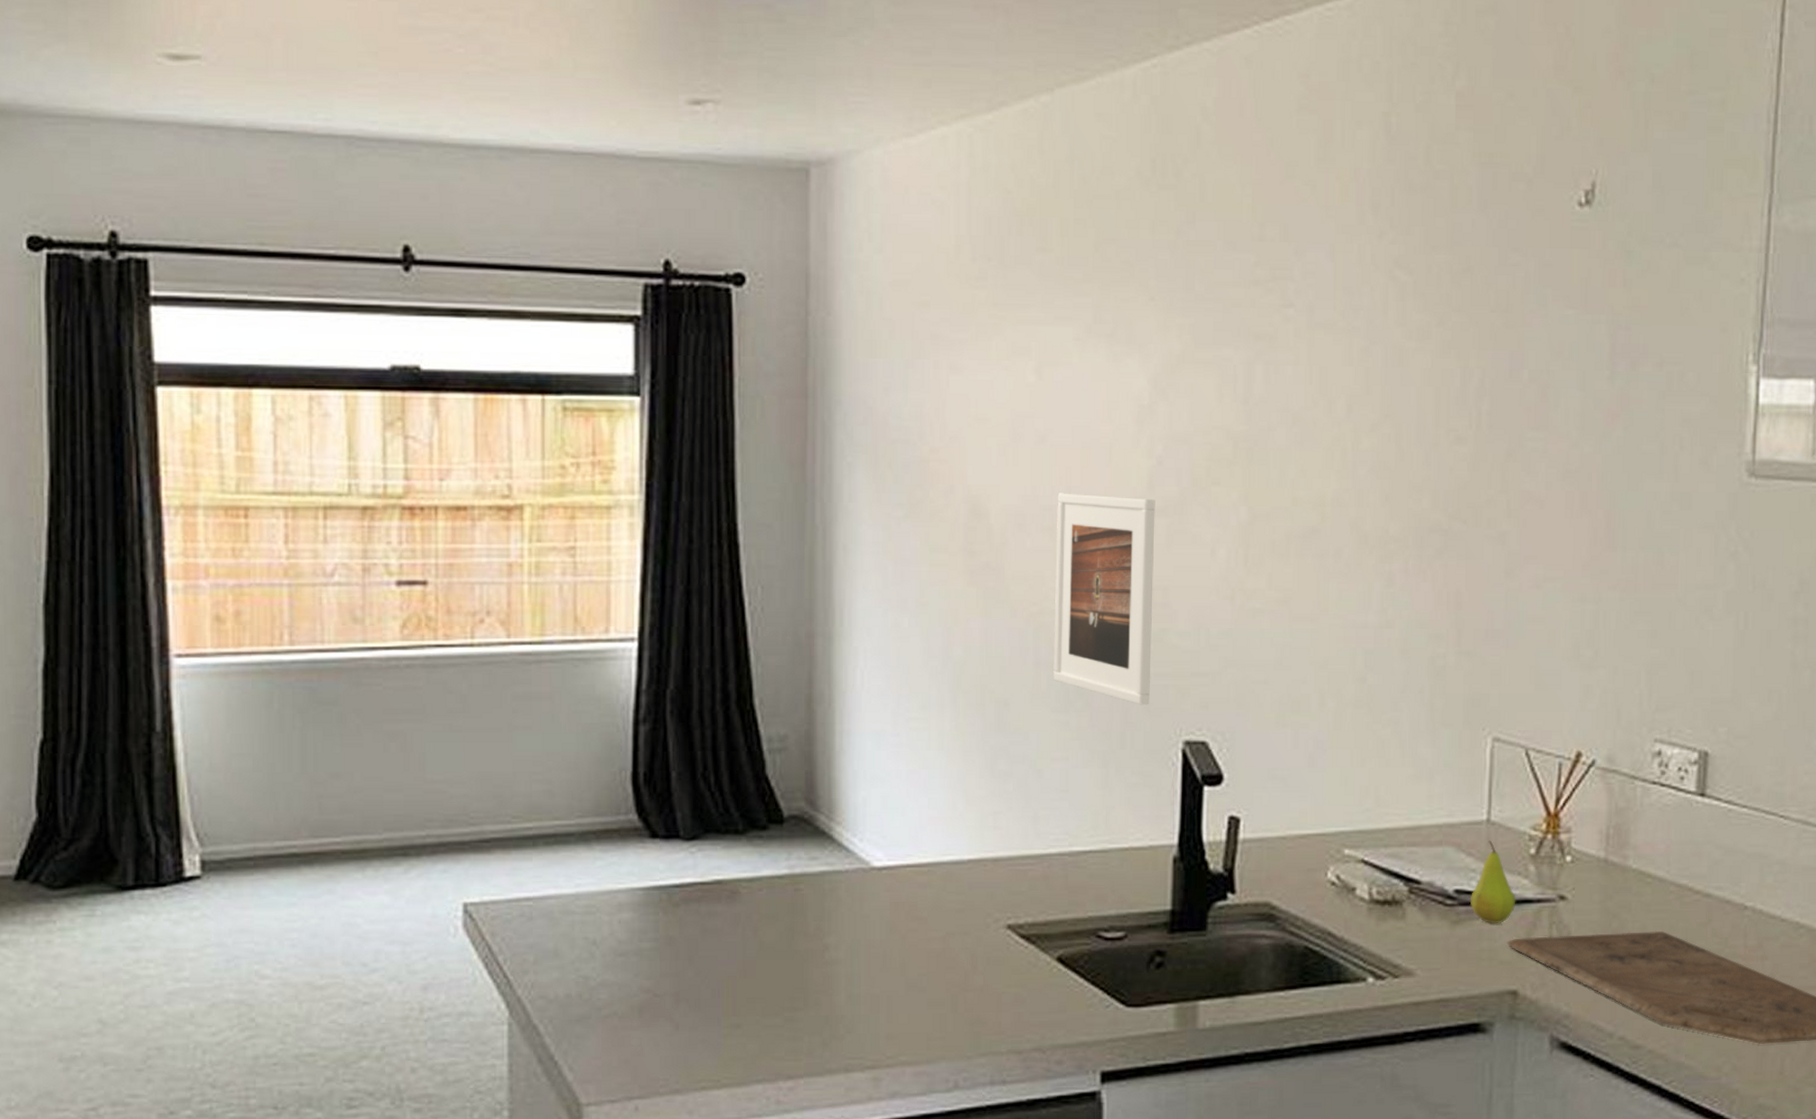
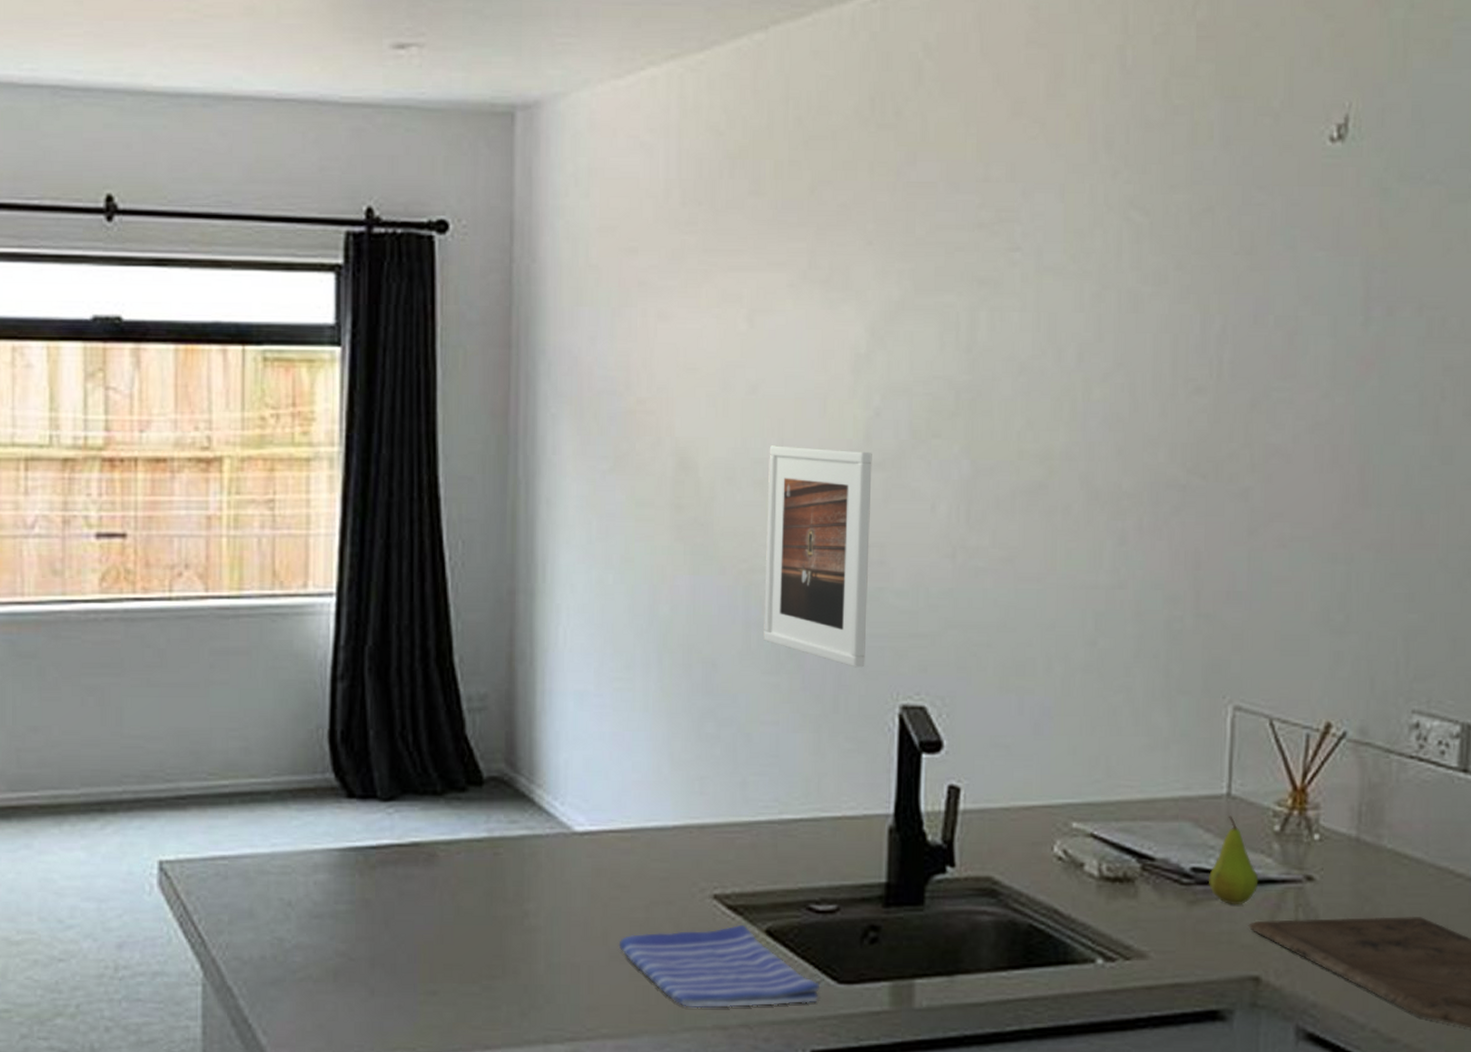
dish towel: none [916,953,1110,1033] -> present [618,925,820,1008]

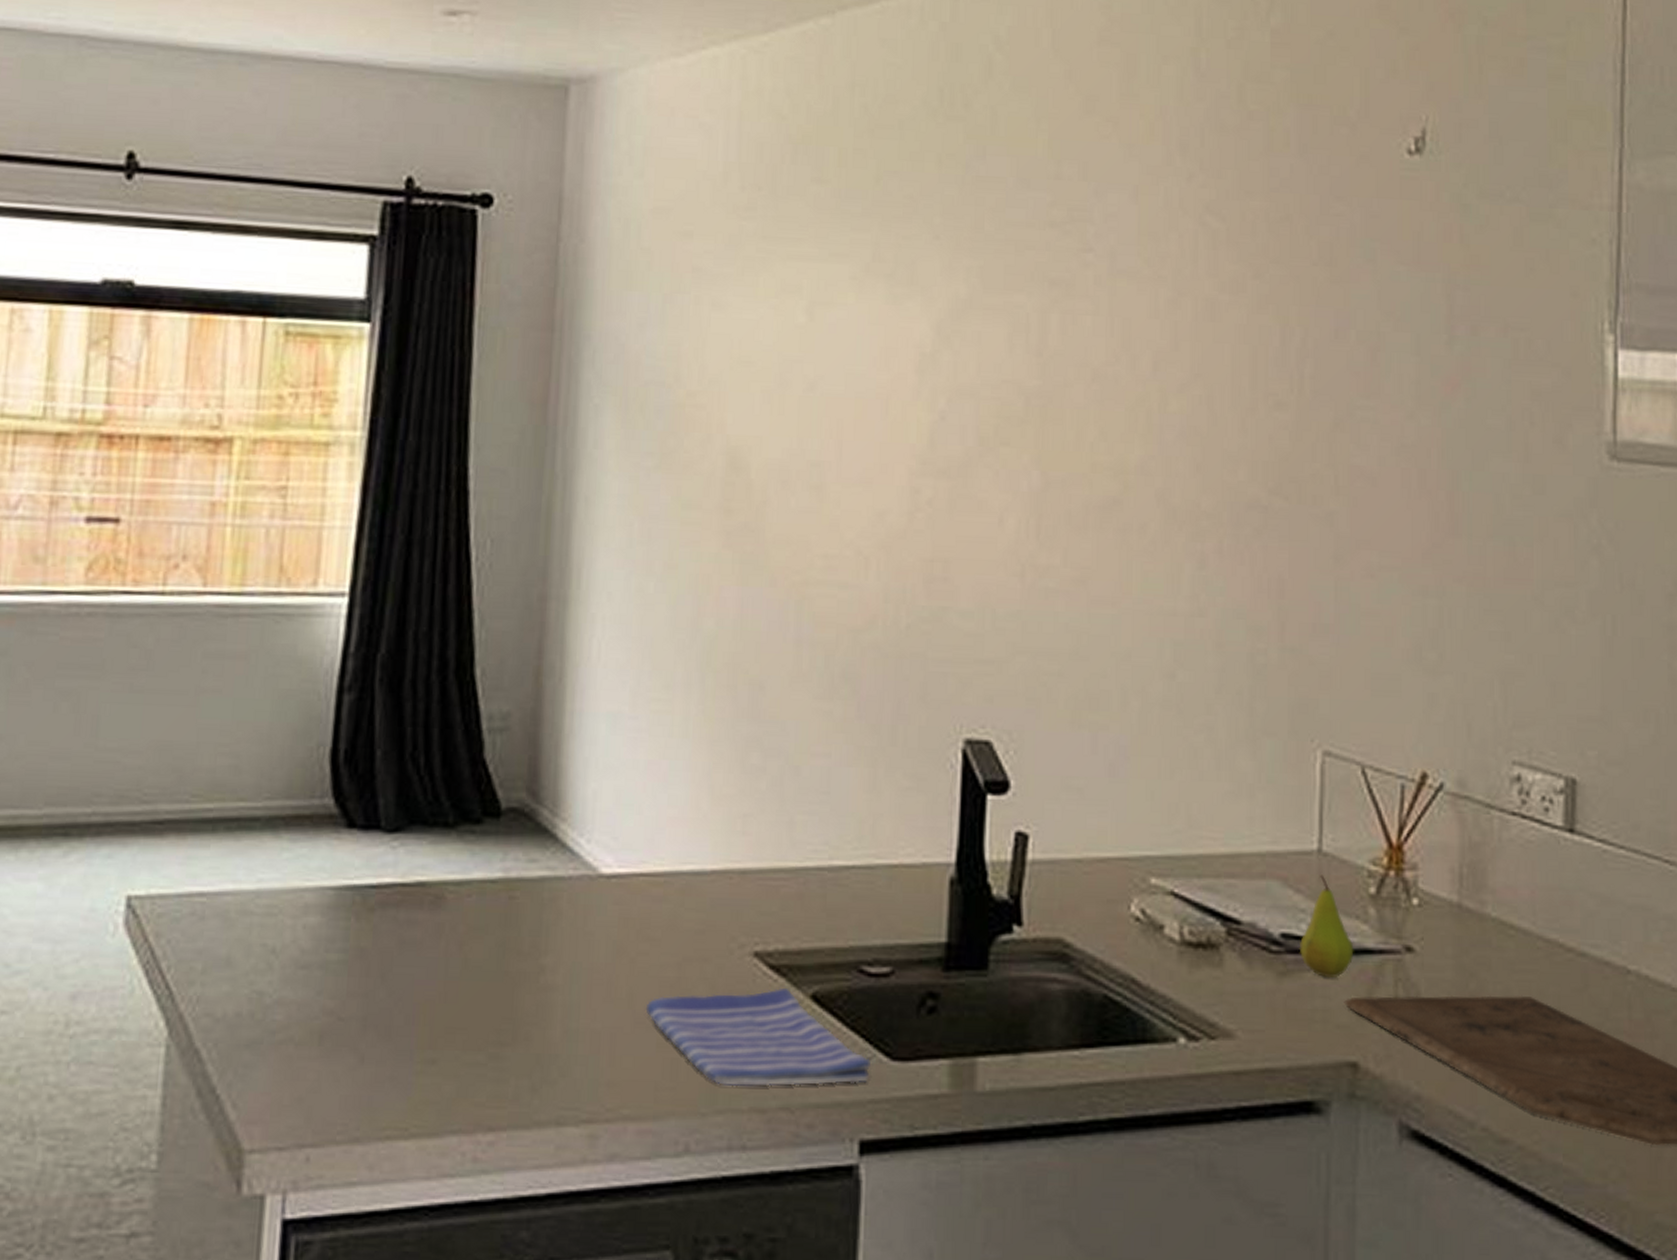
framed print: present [764,445,872,668] -> none [816,447,937,696]

